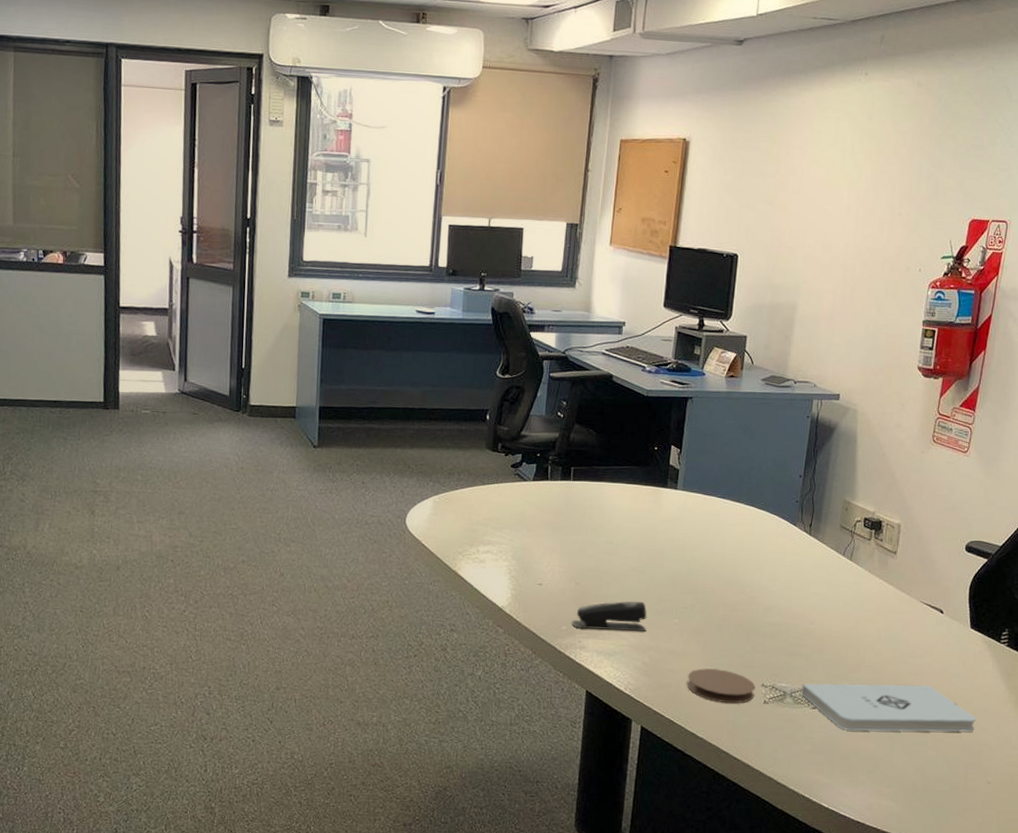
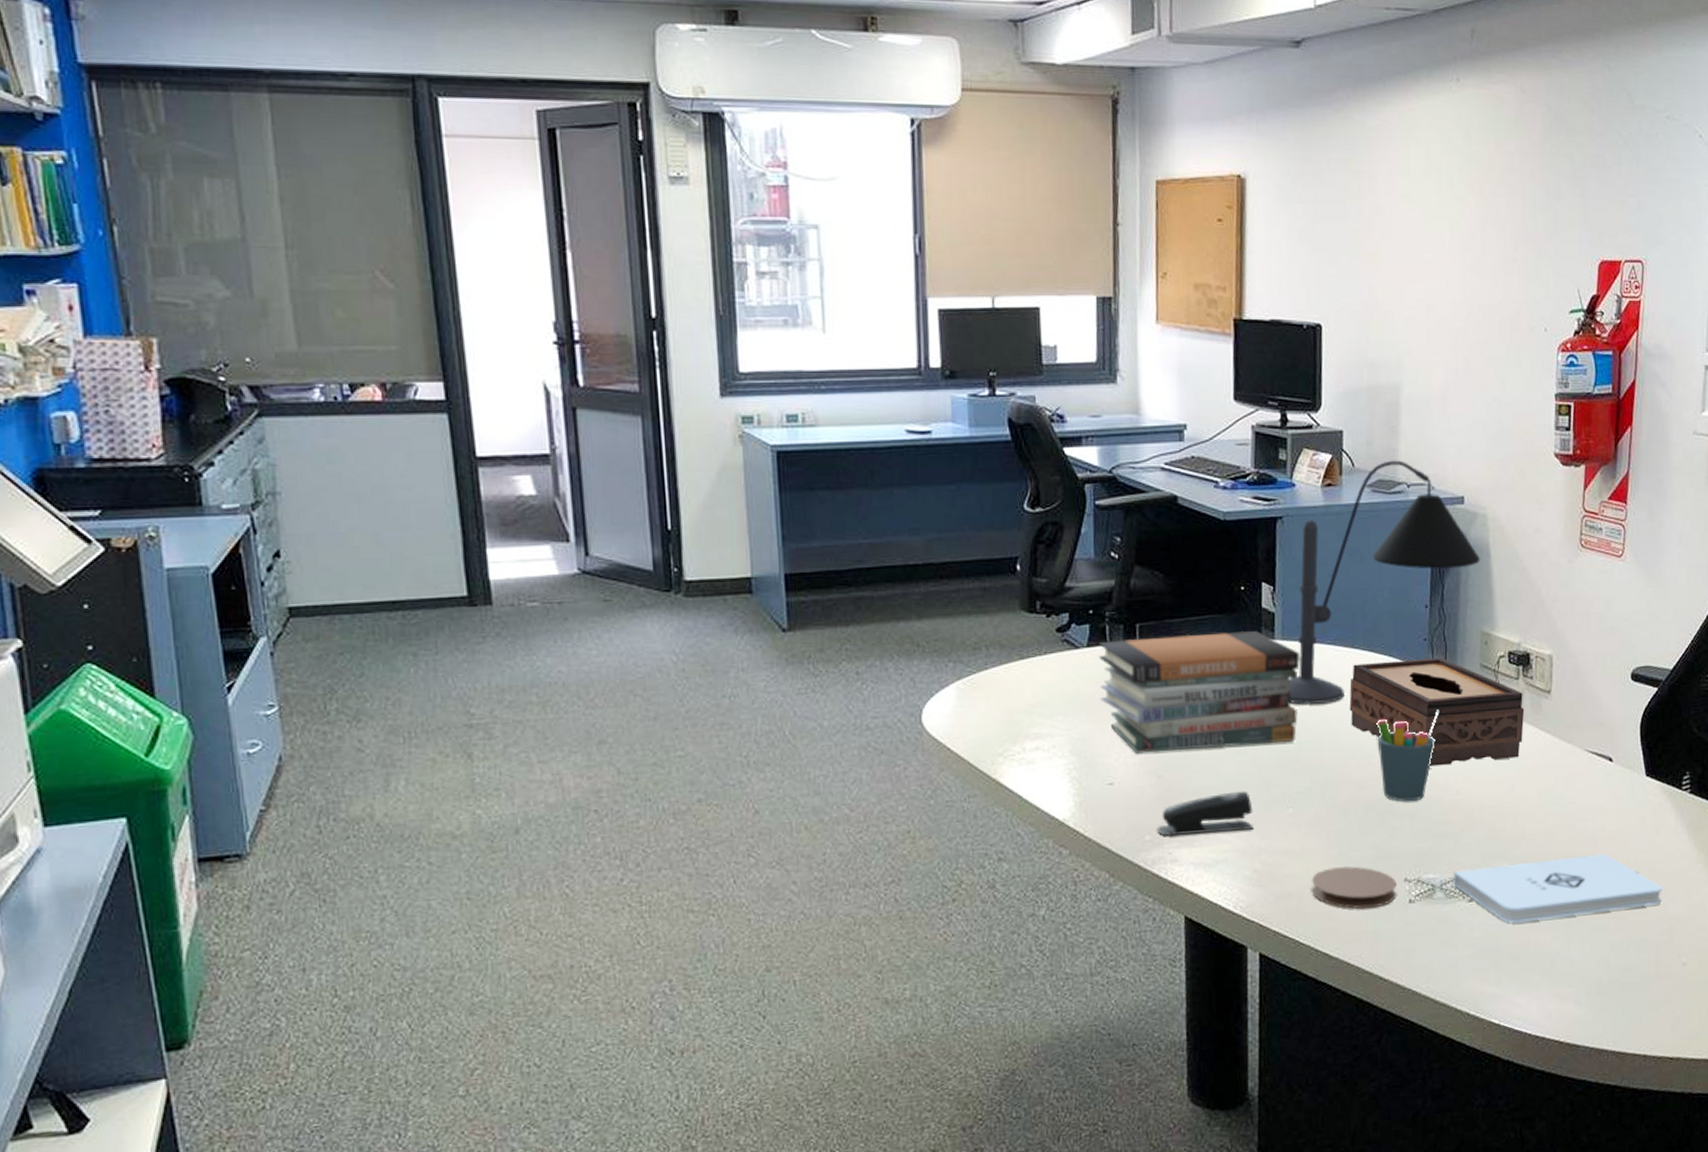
book stack: none [539,478,695,569] -> present [1098,630,1300,754]
desk lamp: none [683,361,848,542] -> present [1288,460,1480,704]
tissue box: none [730,515,873,602] -> present [1349,657,1525,767]
pen holder: none [750,557,803,626] -> present [1376,710,1440,802]

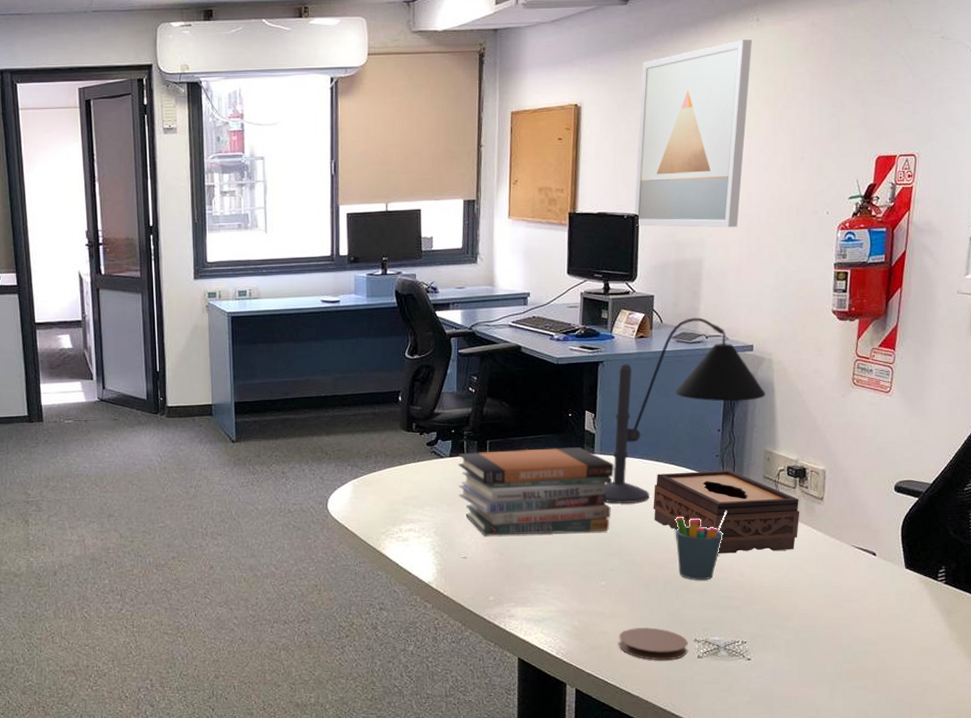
stapler: present [1156,791,1254,836] -> none [498,567,574,598]
wall art: none [1315,104,1452,345] -> present [634,40,752,228]
notepad: present [1453,854,1662,924] -> none [735,629,917,679]

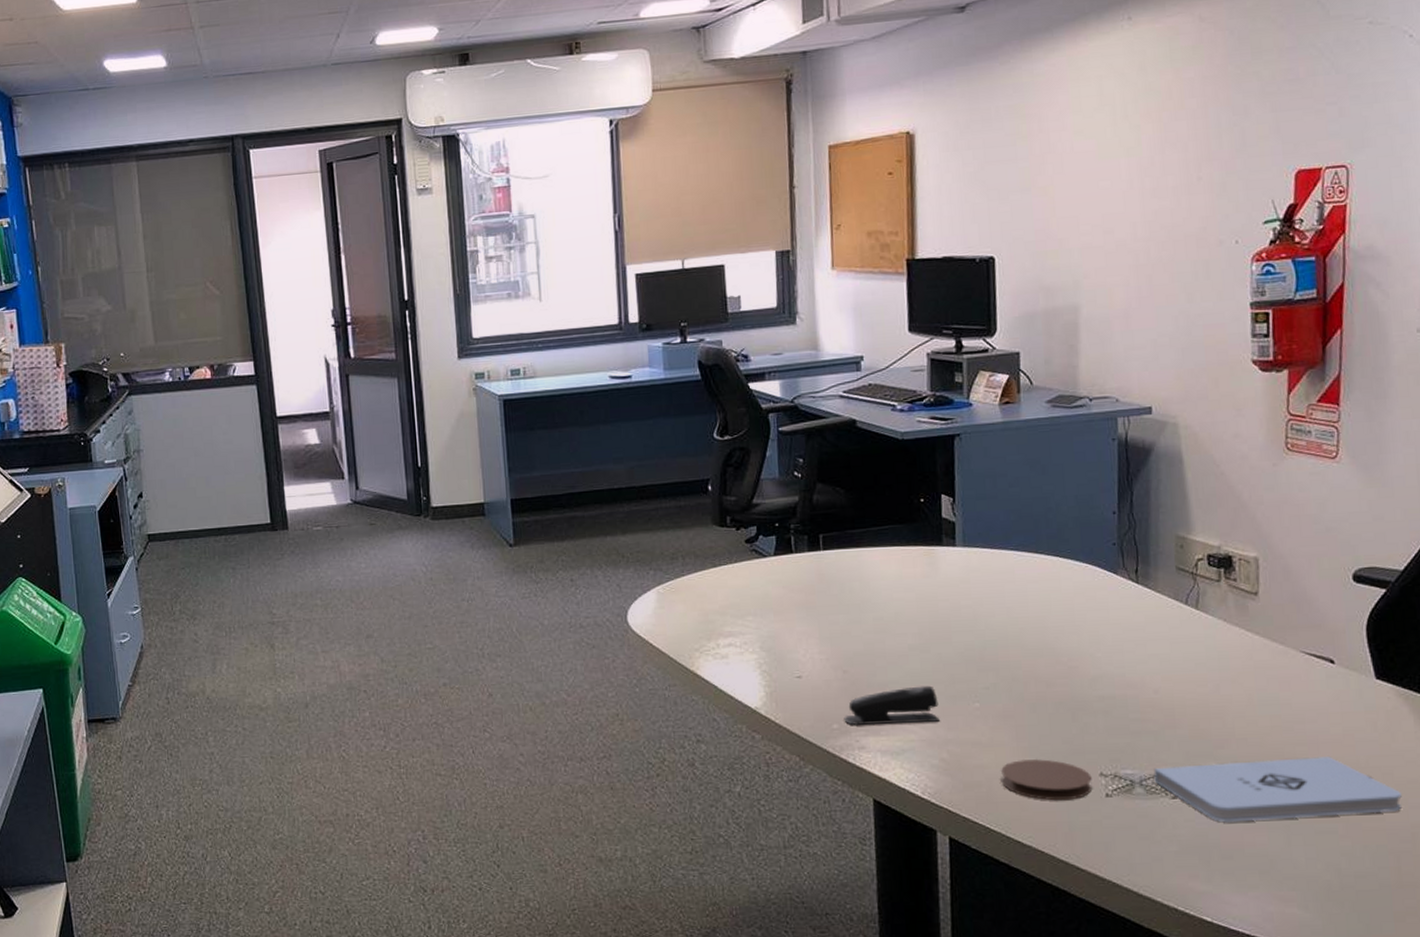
book stack: present [458,446,614,536] -> none [785,538,982,650]
stapler: none [498,567,574,598] -> present [844,685,940,725]
desk lamp: present [604,317,765,503] -> none [970,376,1172,606]
wall art: present [634,40,752,228] -> none [987,42,1125,270]
tissue box: present [653,470,800,554] -> none [1034,561,1229,666]
pen holder: present [675,510,728,581] -> none [1064,611,1133,699]
notepad: none [735,629,917,679] -> present [1153,757,1402,823]

